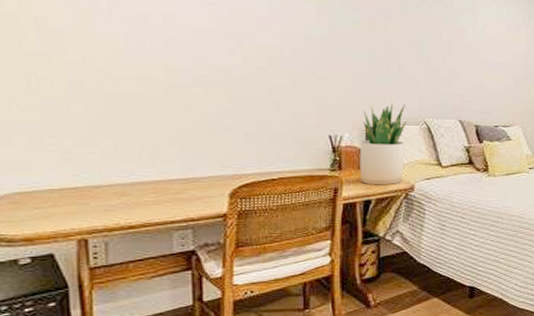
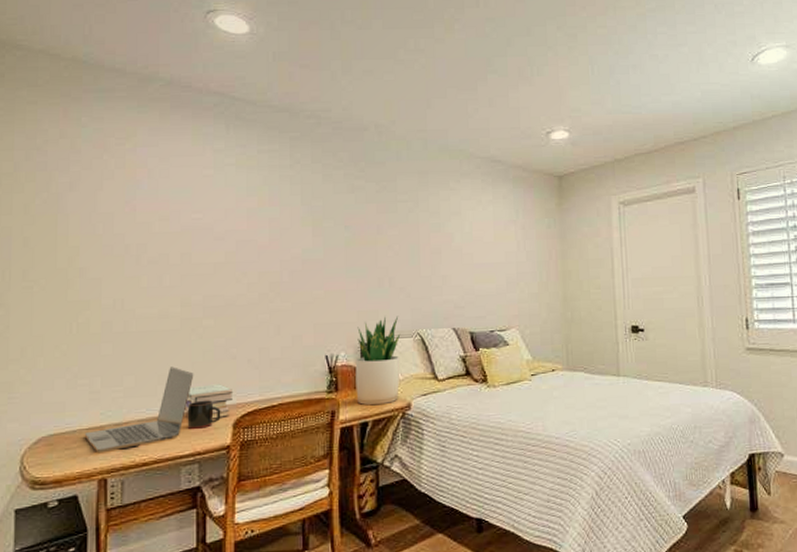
laptop: none [56,133,184,214] -> present [84,367,194,454]
books: none [174,154,229,188] -> present [184,384,234,419]
mug: none [177,169,216,196] -> present [187,400,221,429]

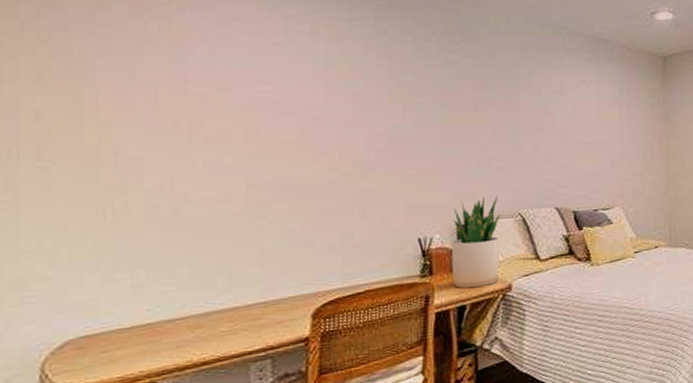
laptop: present [84,367,194,454] -> none [125,255,264,355]
books: present [184,384,234,419] -> none [253,272,312,310]
mug: present [187,400,221,429] -> none [256,289,298,322]

